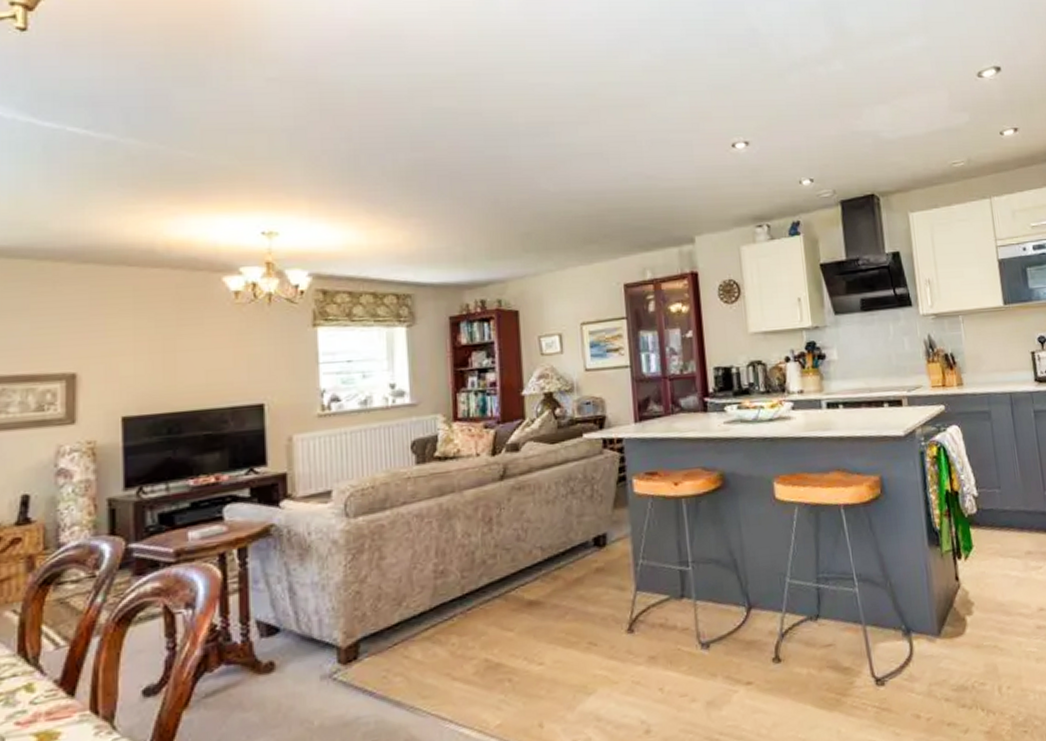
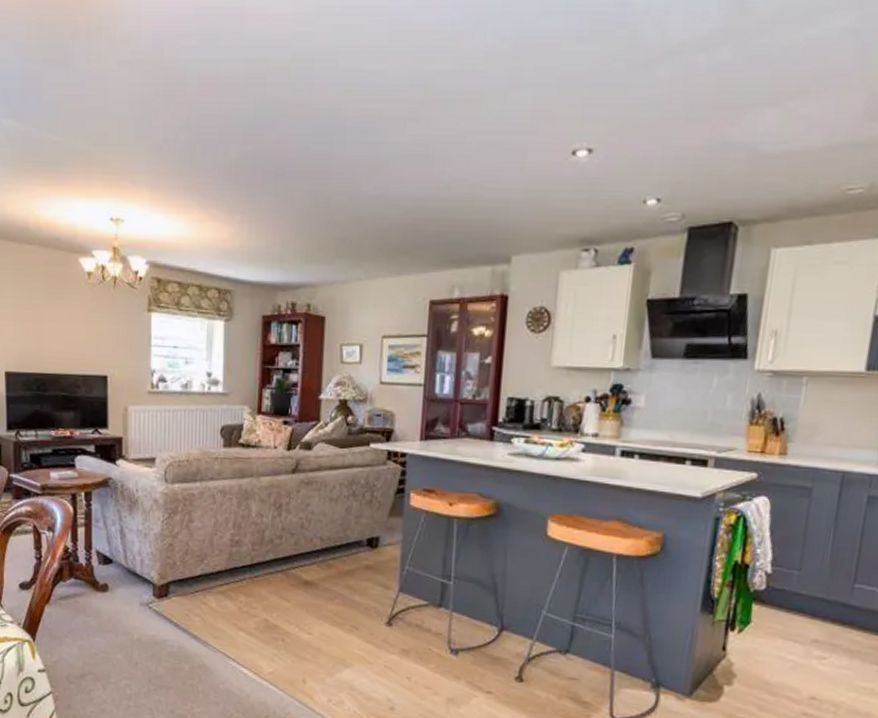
planter: none [465,374,493,421] -> present [269,372,294,417]

